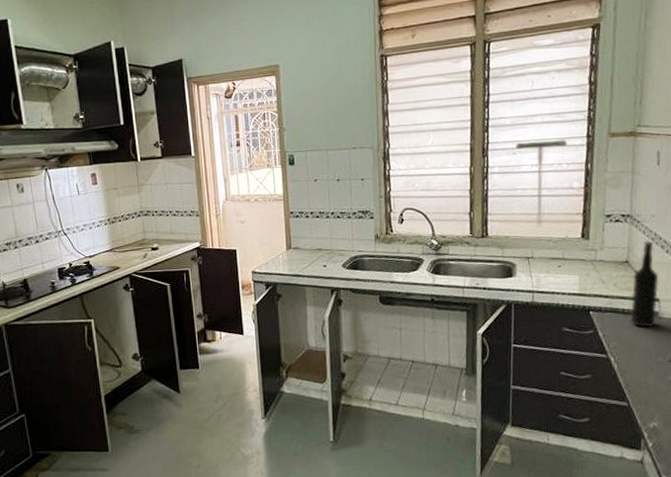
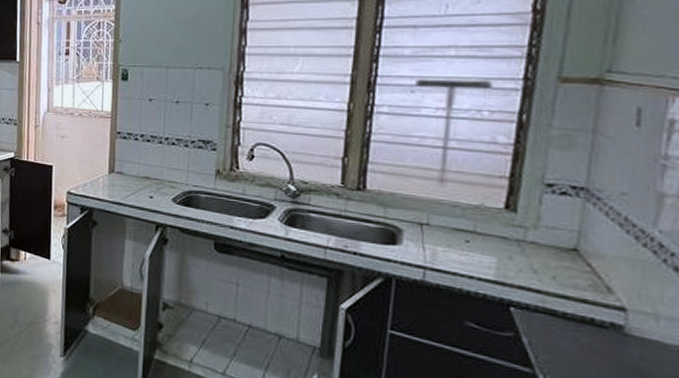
wine bottle: present [630,240,659,328] -> none [575,225,628,345]

